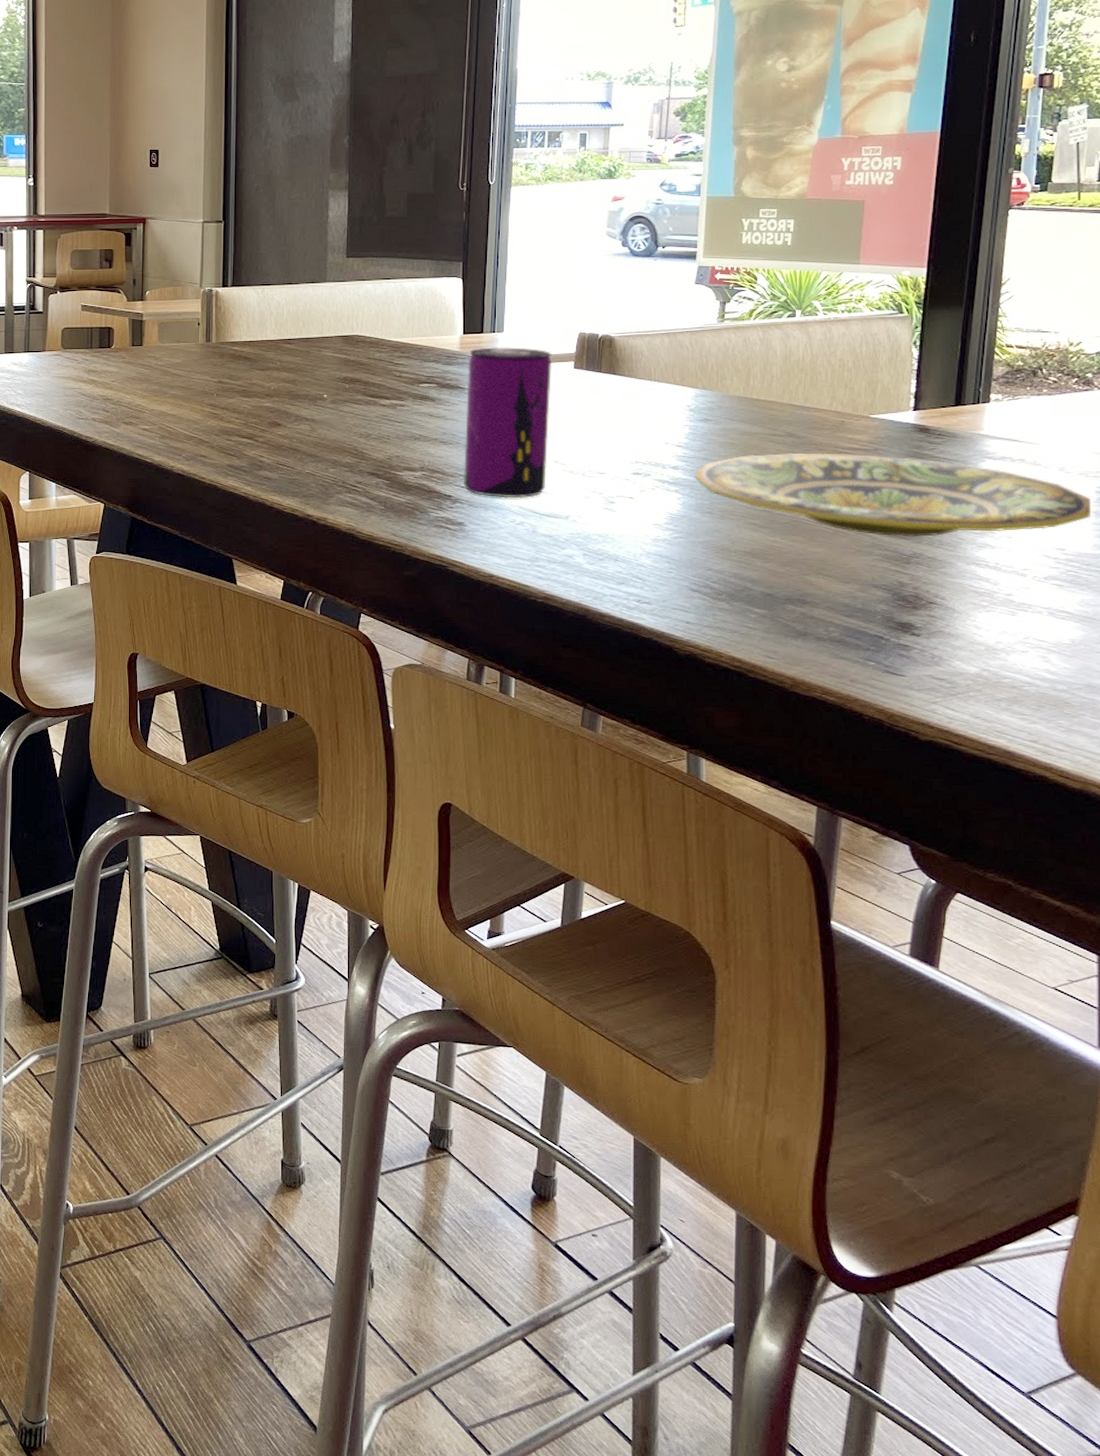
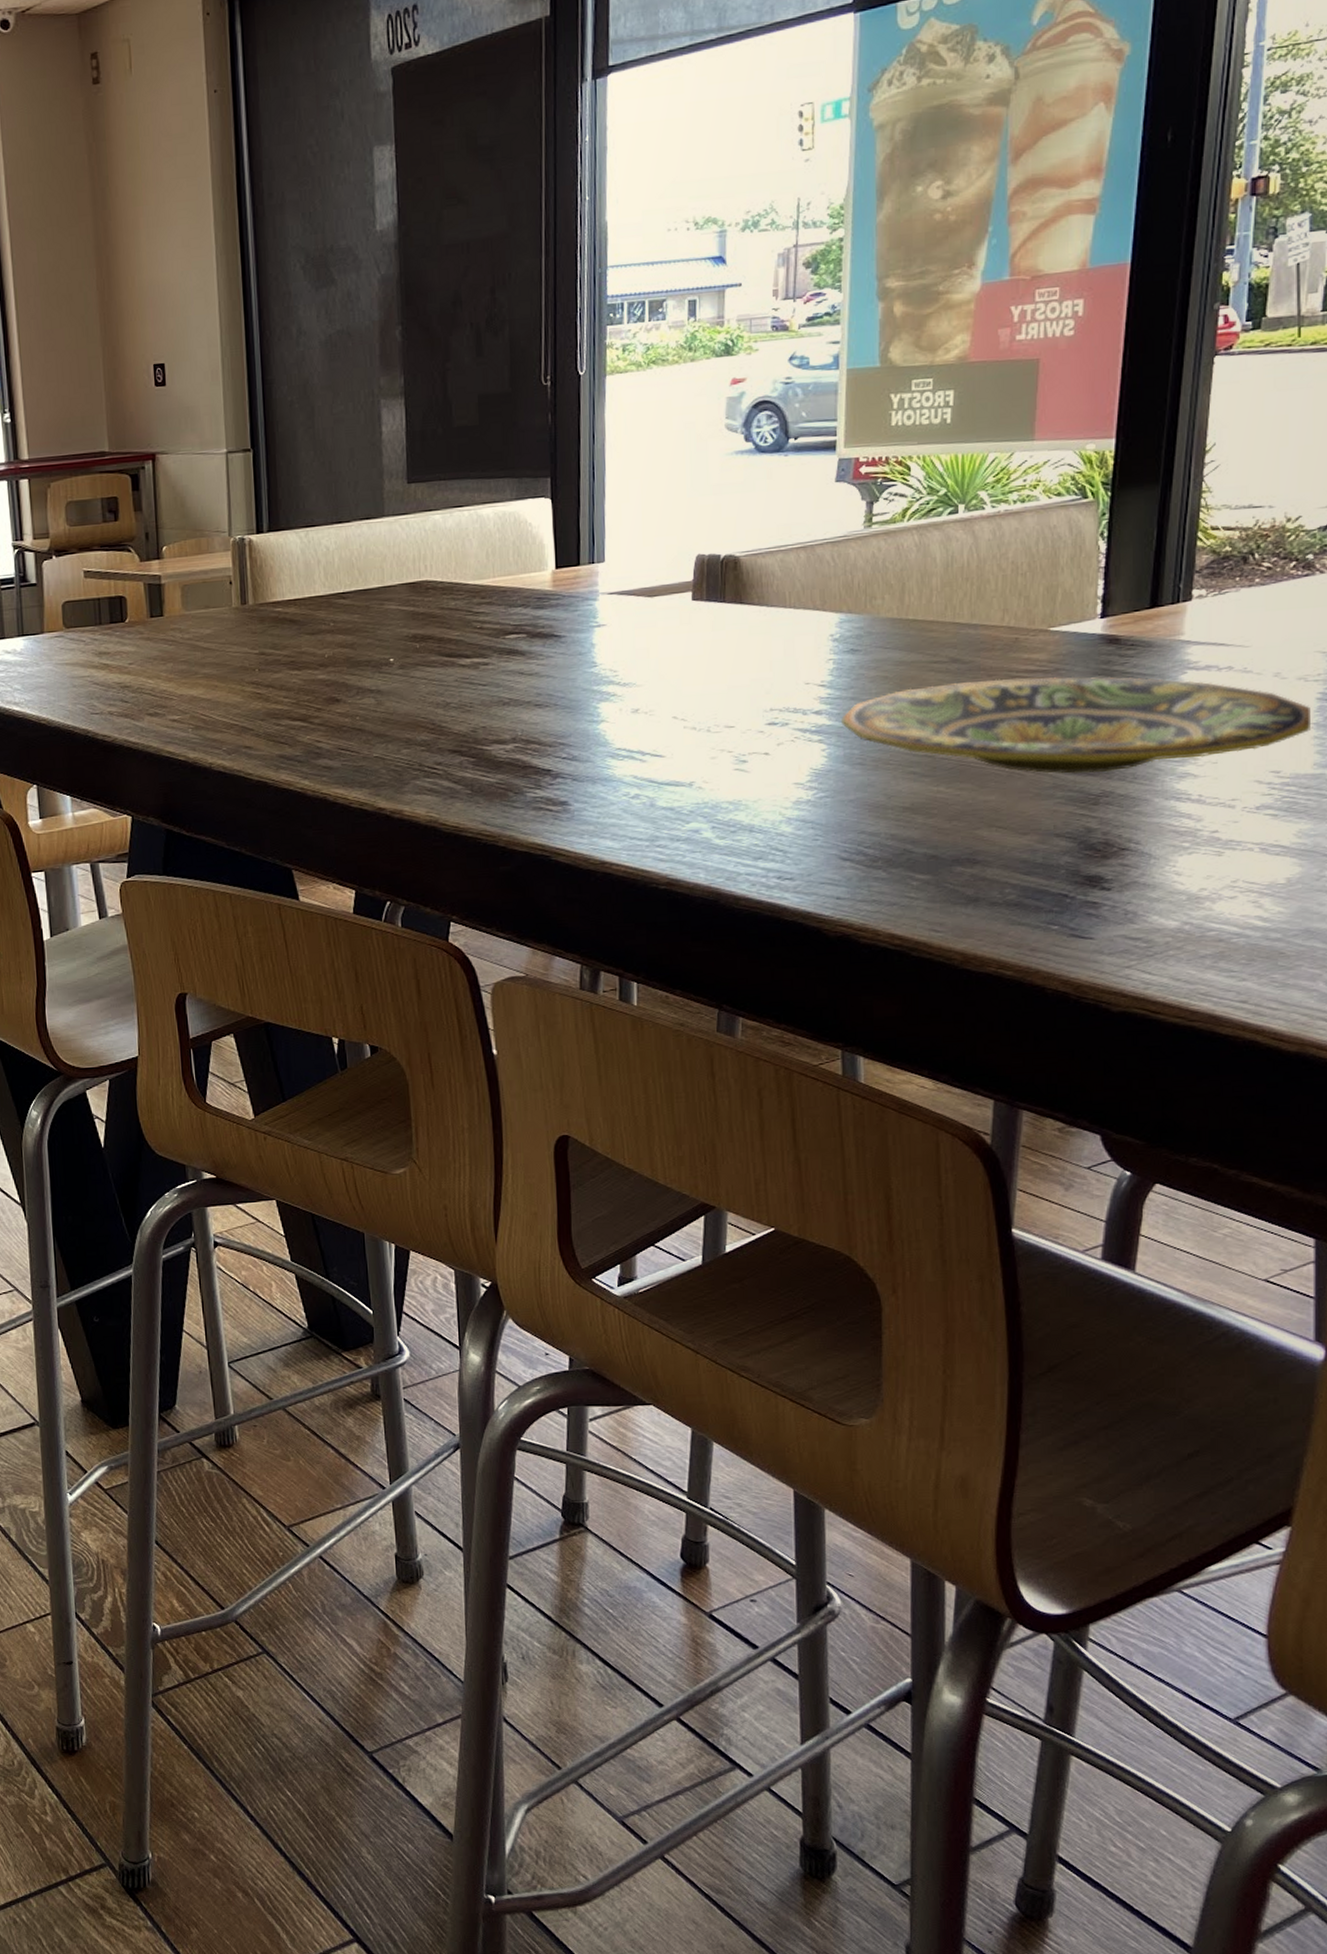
beverage can: present [463,347,553,499] -> none [563,579,666,768]

